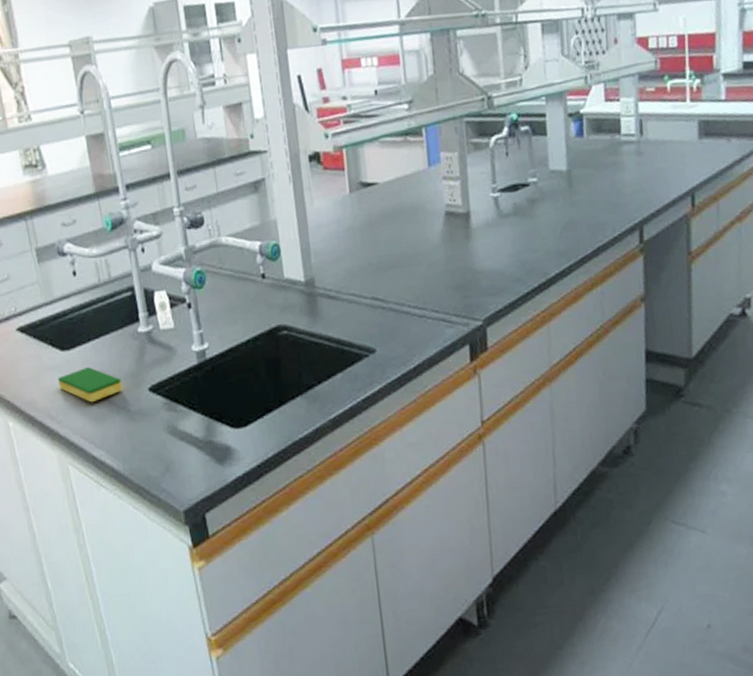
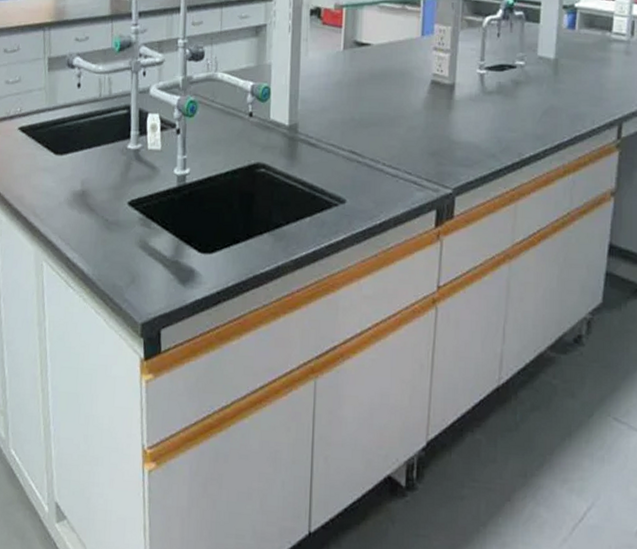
dish sponge: present [57,367,123,403] -> none [47,173,105,207]

